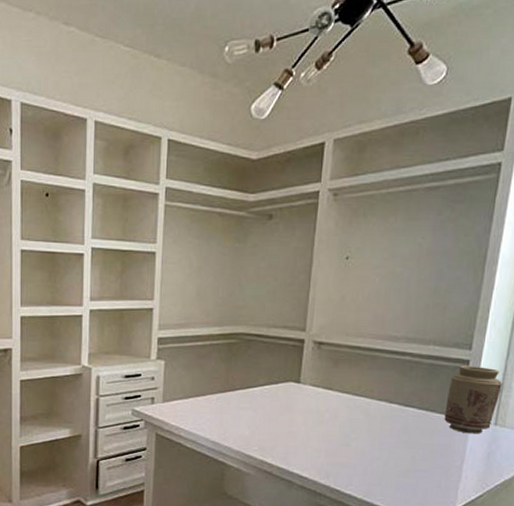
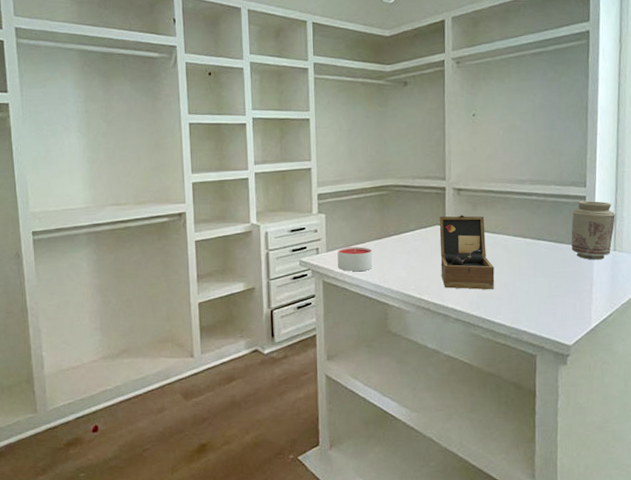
candle: none [174,399,214,426] -> present [337,247,373,271]
wooden box: none [289,371,351,458] -> present [439,215,495,290]

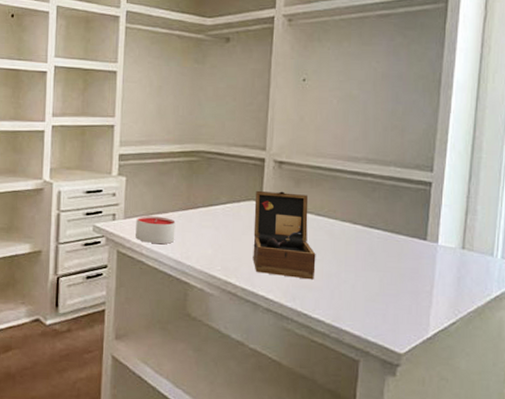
vase: present [571,200,616,260] -> none [410,187,468,258]

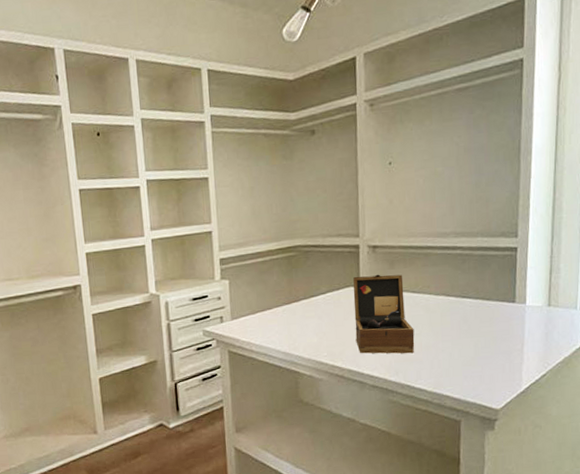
candle: present [135,216,176,244] -> none [243,313,282,340]

